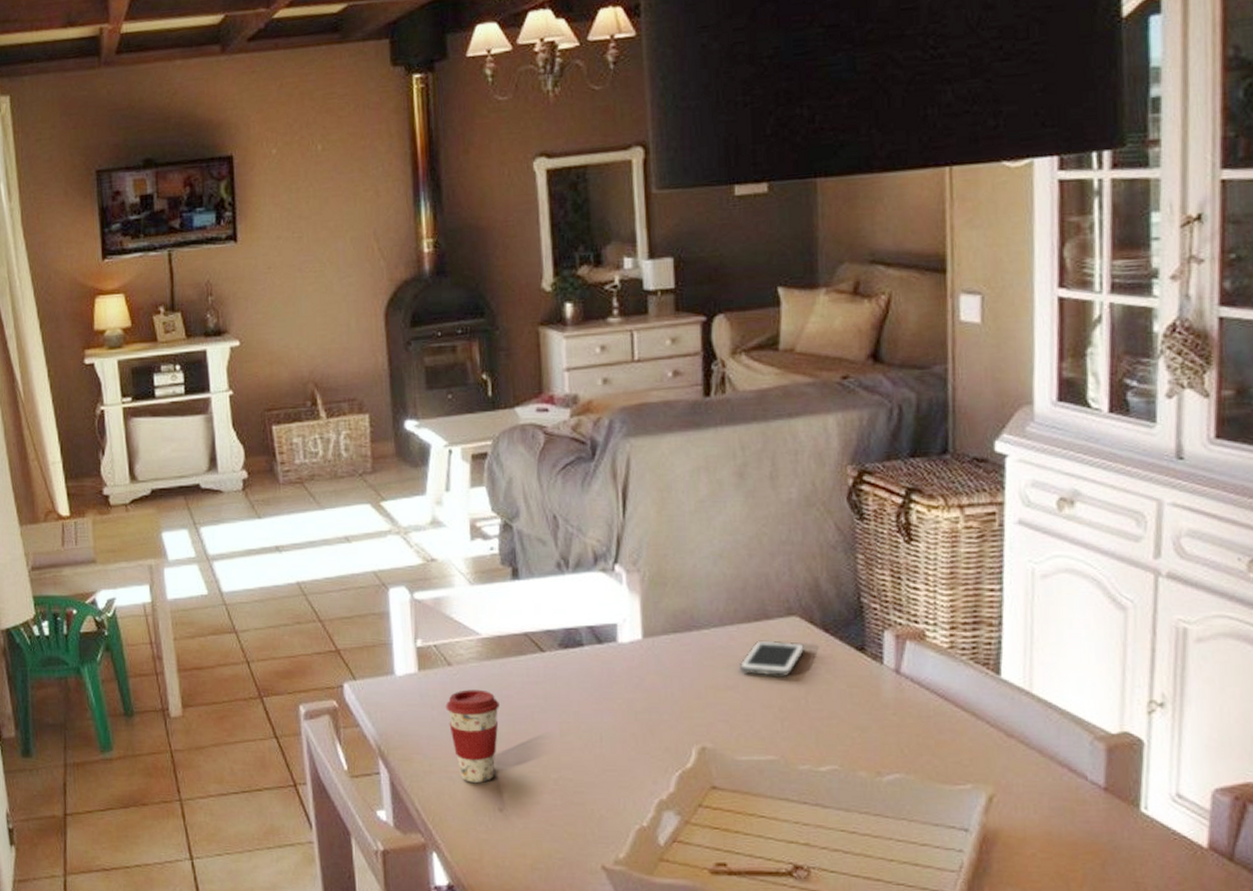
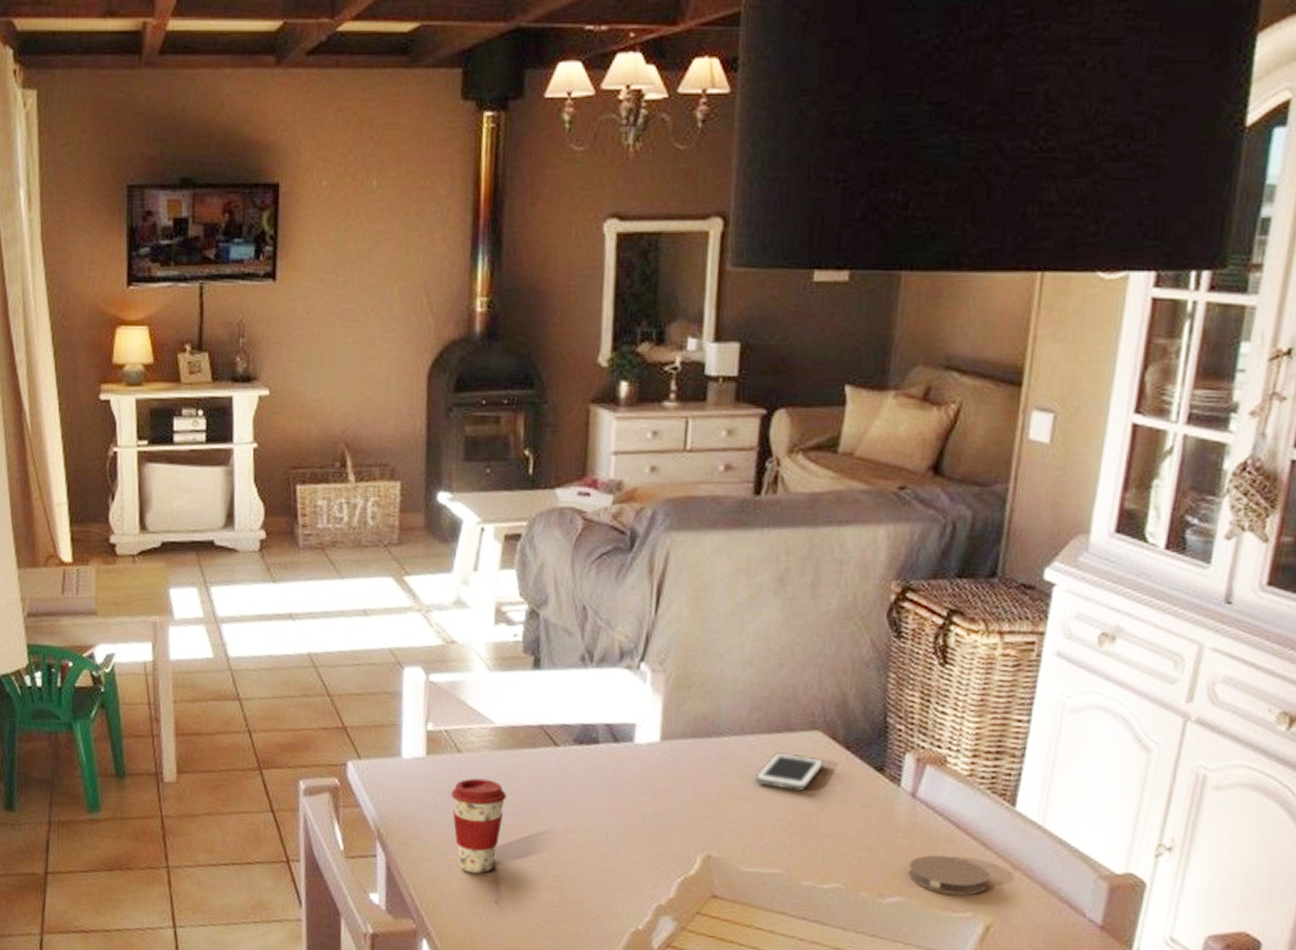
coaster: none [902,730,985,767] -> present [907,855,989,895]

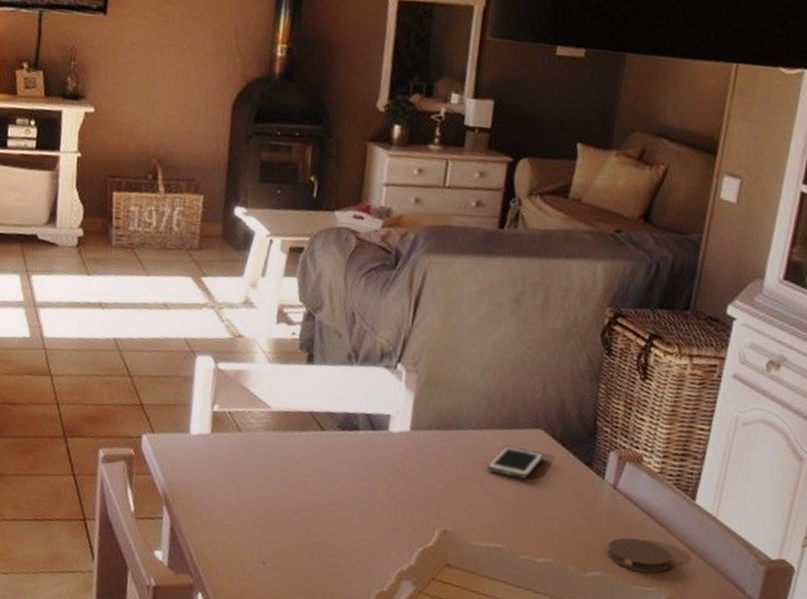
coffee cup: present [451,778,506,874] -> none [230,454,278,538]

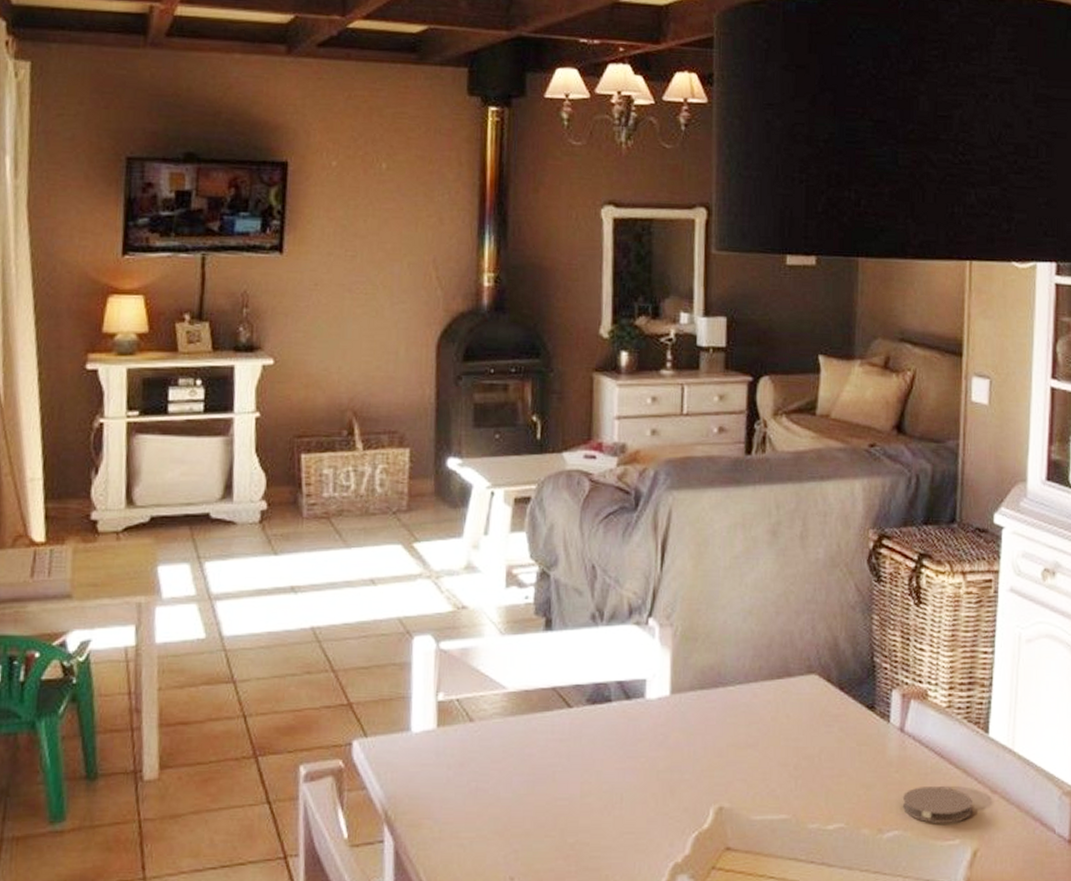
cell phone: present [487,445,544,480] -> none [761,698,822,735]

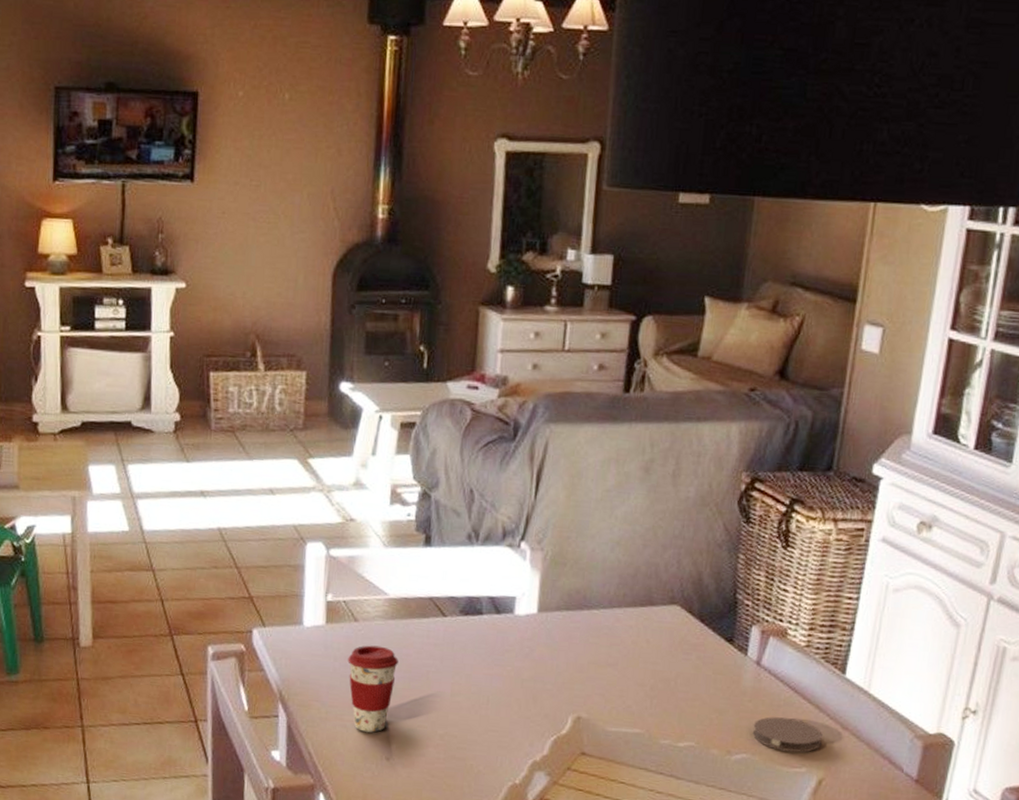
coffee cup: none [463,747,520,849] -> present [347,645,398,733]

